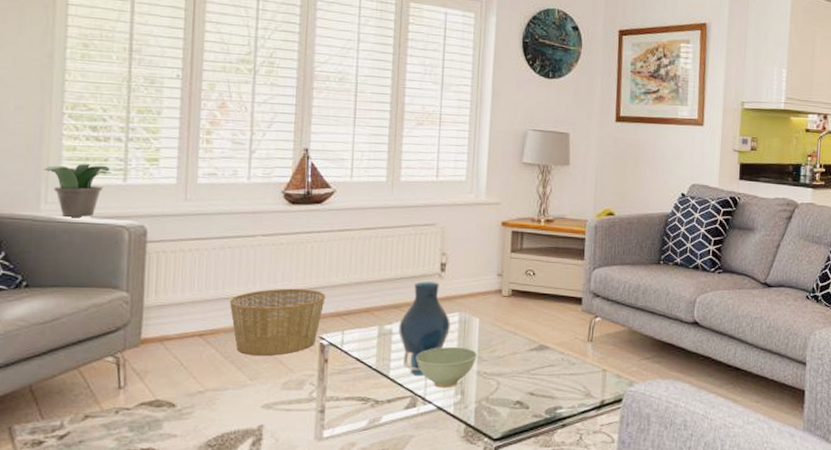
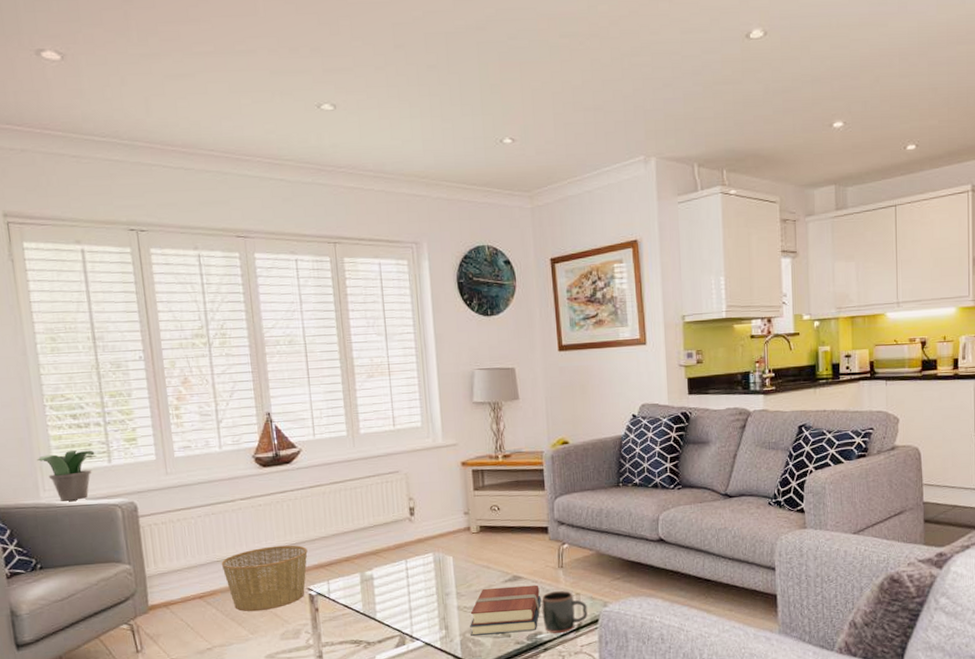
vase: present [398,281,450,375] -> none [378,526,427,616]
bowl: present [417,347,478,388] -> none [399,585,456,625]
books: none [487,355,566,405] -> present [470,585,542,636]
mug: none [564,365,612,409] -> present [541,591,588,633]

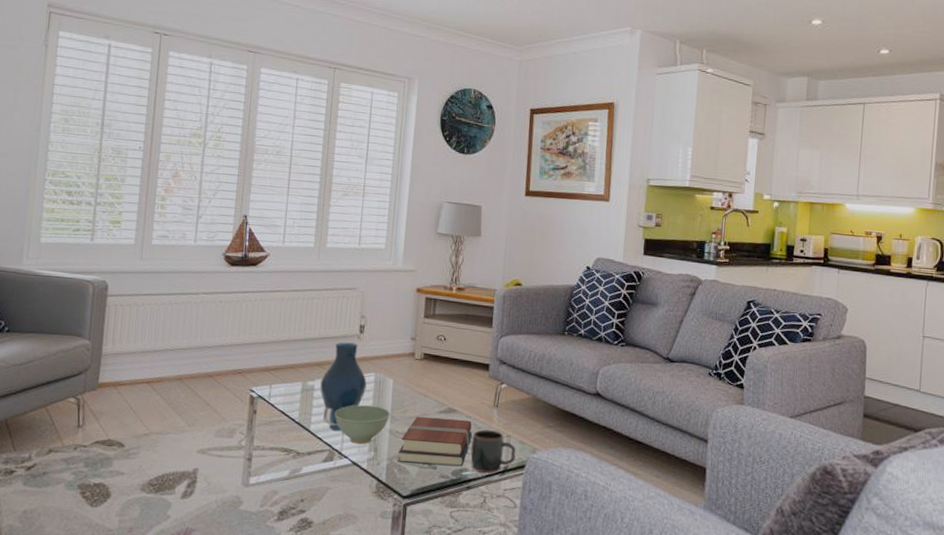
potted plant: present [37,450,97,502] -> none [27,224,82,272]
basket: present [221,545,308,611] -> none [173,342,257,405]
vase: none [378,526,427,616] -> present [320,342,367,431]
bowl: none [399,585,456,625] -> present [335,405,391,444]

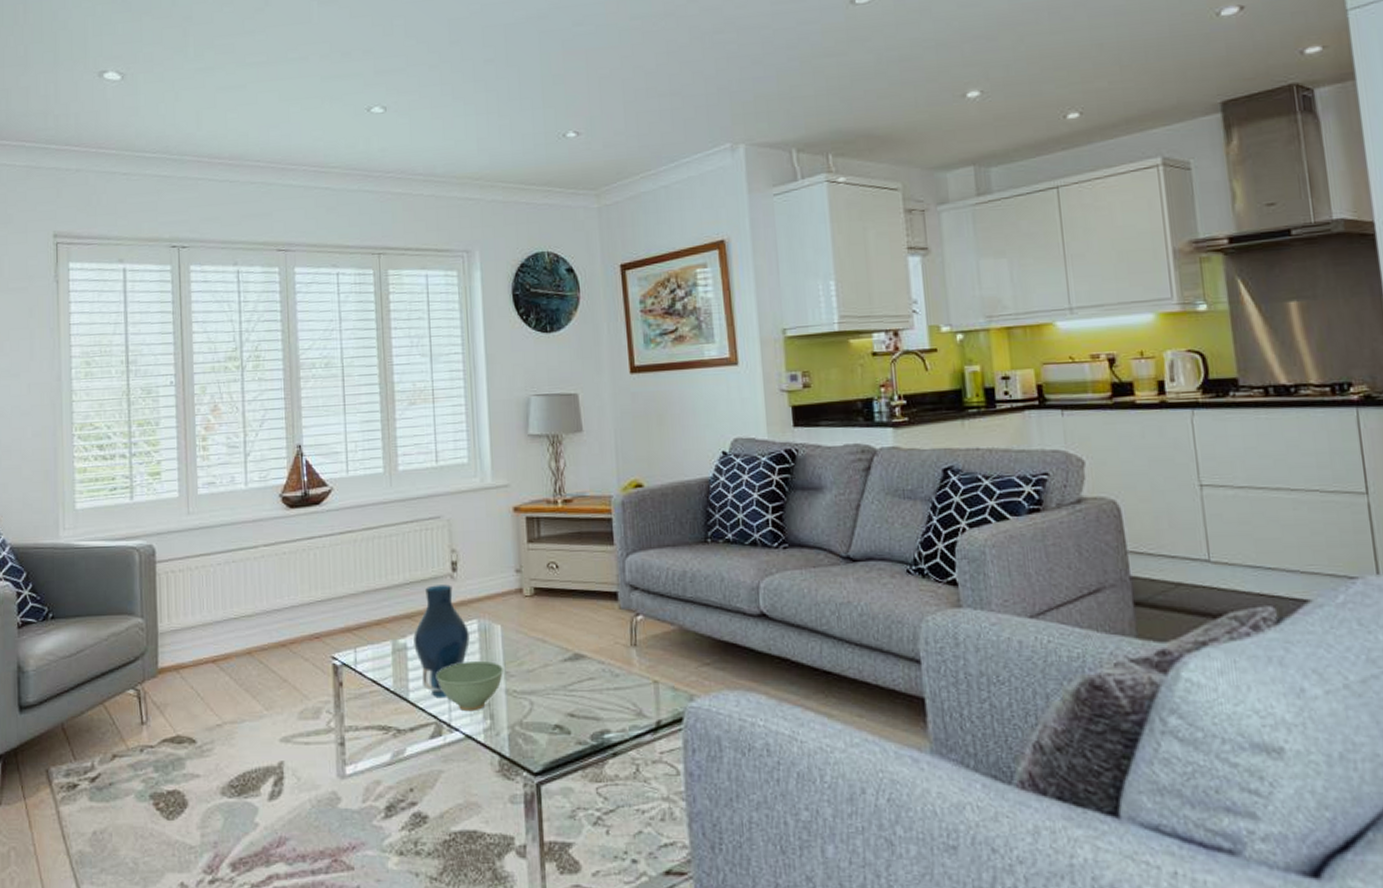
books: present [398,416,472,467] -> none [520,667,610,729]
mug: present [470,429,516,473] -> none [609,677,669,733]

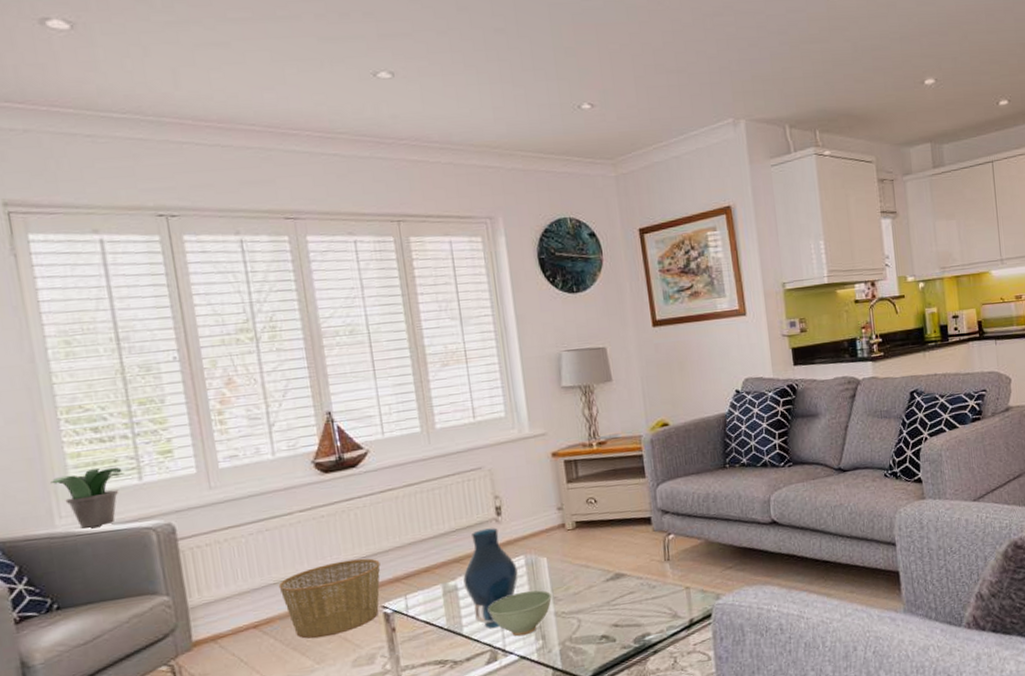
potted plant: none [60,484,119,543] -> present [50,467,125,530]
basket: none [238,602,334,681] -> present [278,558,380,639]

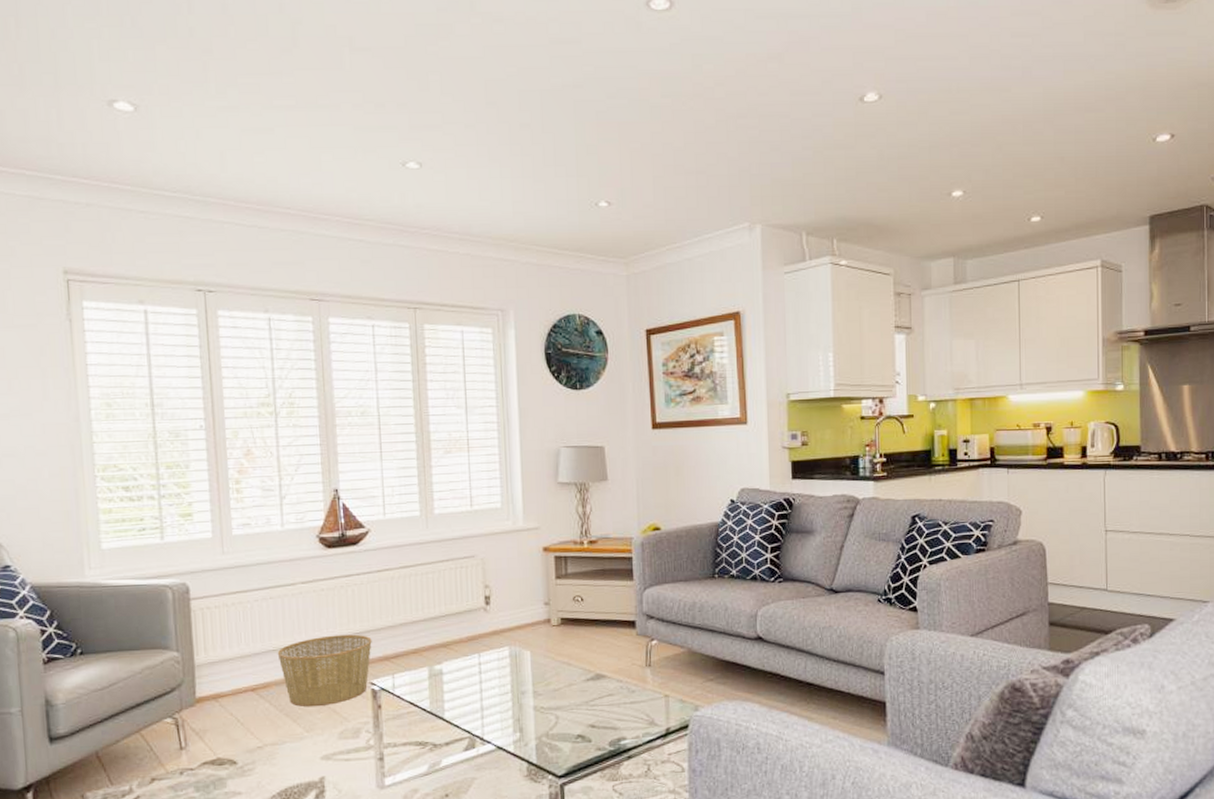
potted plant: present [50,467,125,530] -> none [84,525,149,582]
vase: present [463,527,518,628] -> none [449,616,501,715]
bowl: present [488,590,553,637] -> none [471,683,533,727]

